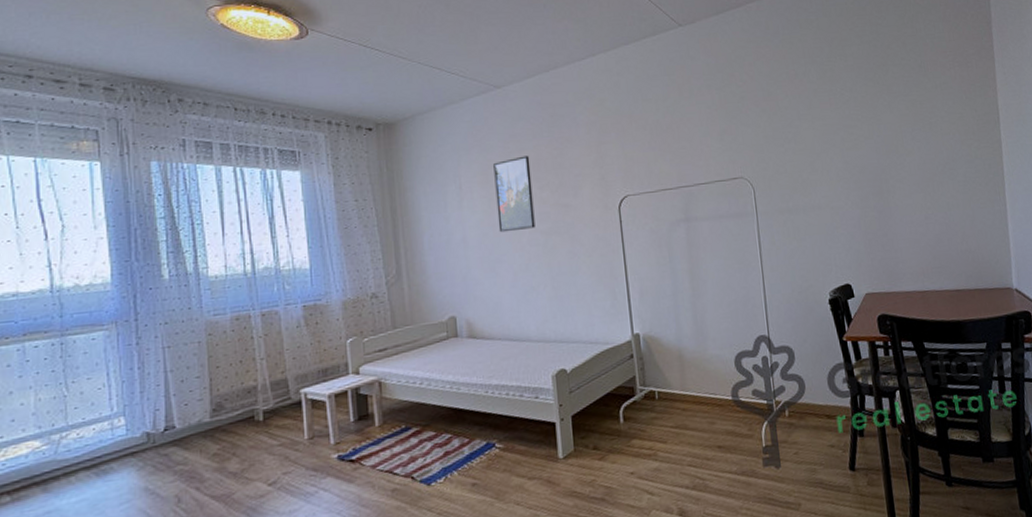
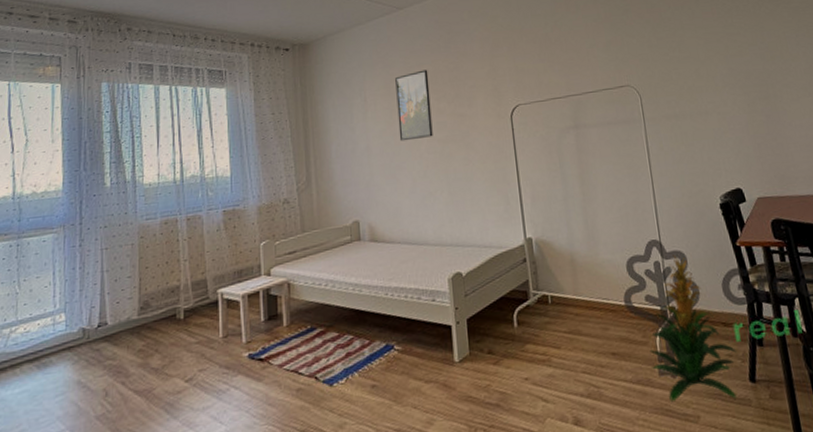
indoor plant: none [755,350,839,491] -> present [649,255,738,401]

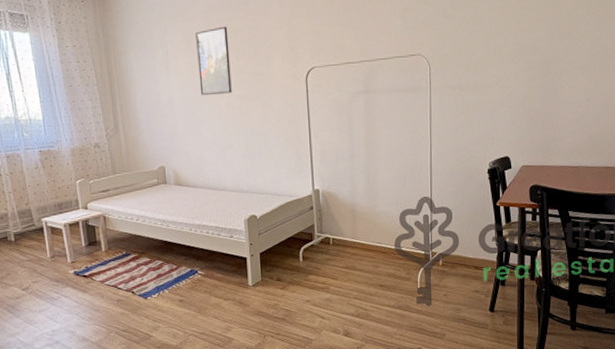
indoor plant: present [649,255,738,401] -> none [411,210,483,323]

